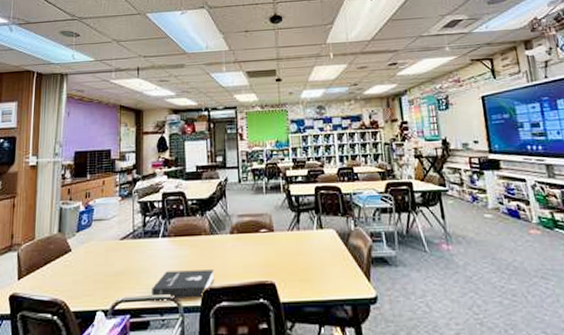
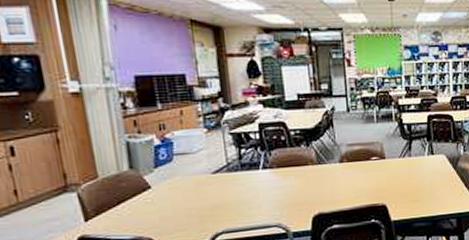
booklet: present [152,269,215,299] -> none [256,197,325,227]

